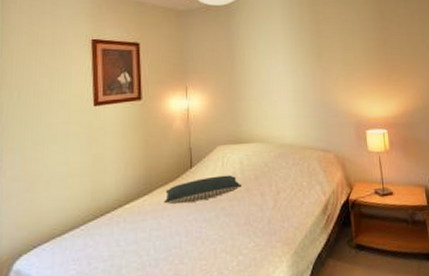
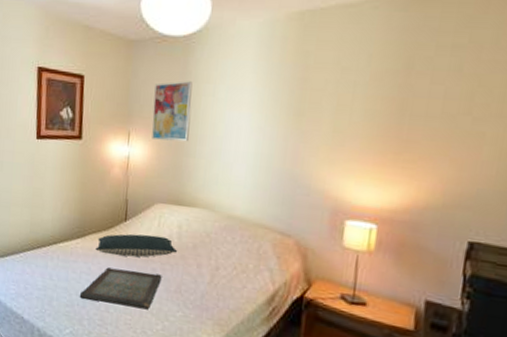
serving tray: none [150,211,231,257] -> present [79,267,162,309]
wall art: none [204,39,239,91] -> present [152,81,193,142]

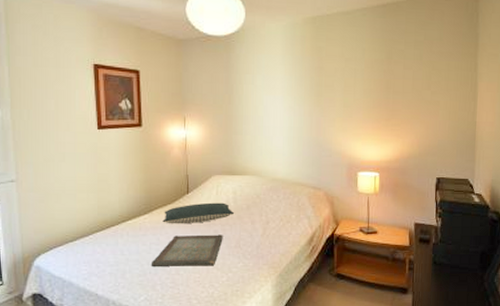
wall art: present [152,81,193,142] -> none [203,72,236,123]

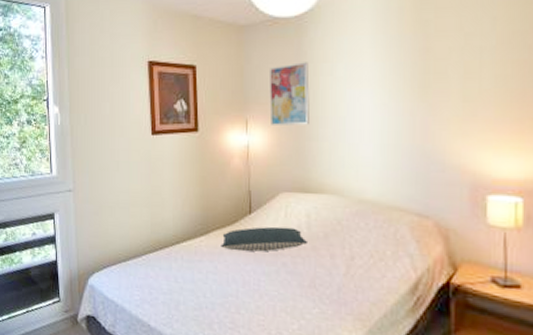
serving tray: present [151,234,223,266] -> none [207,265,294,308]
wall art: none [203,72,236,123] -> present [268,62,310,127]

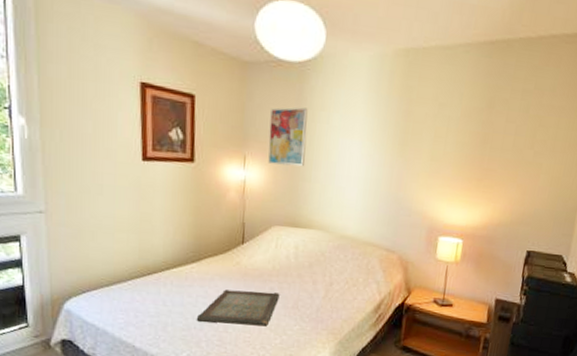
serving tray: none [207,265,294,308] -> present [196,289,280,326]
pillow: present [221,226,309,252] -> none [212,256,295,278]

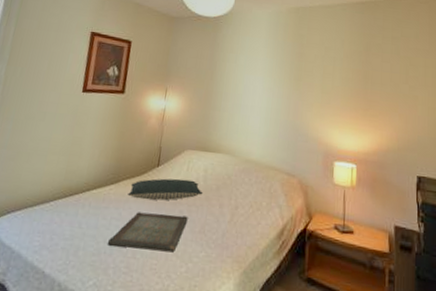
pillow: none [212,256,295,278] -> present [128,178,203,201]
wall art: present [268,107,308,167] -> none [185,50,220,98]

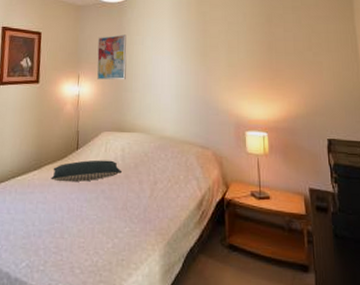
serving tray: present [107,212,188,252] -> none [35,194,110,230]
wall art: none [185,50,220,98] -> present [97,34,127,81]

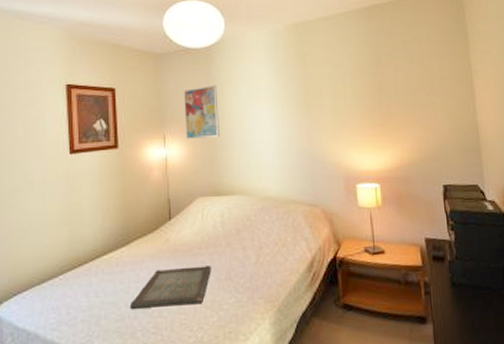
serving tray: none [35,194,110,230] -> present [129,265,211,309]
pillow: present [51,160,123,182] -> none [142,228,223,257]

